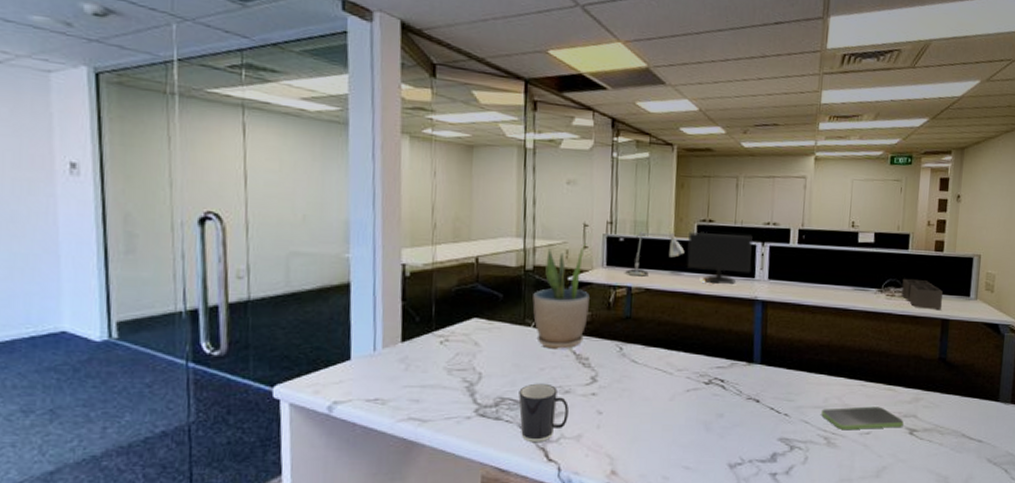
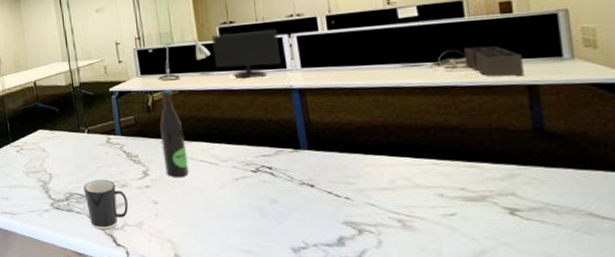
potted plant: present [532,243,590,349] -> none [83,58,132,150]
bottle: none [616,286,643,386] -> present [160,89,189,178]
phone: present [821,406,904,429] -> none [389,185,499,211]

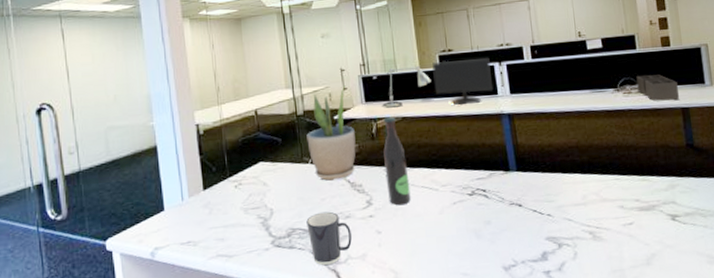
potted plant: none [83,58,132,150] -> present [306,85,356,181]

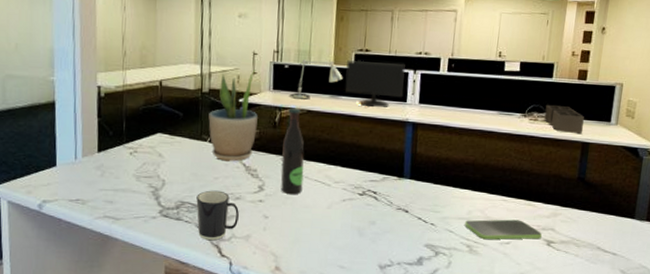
phone: none [582,197,664,223] -> present [465,219,542,240]

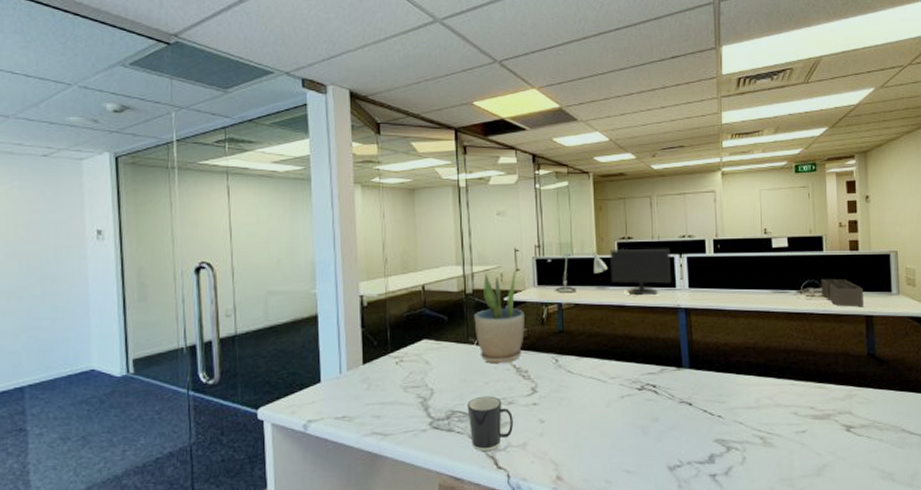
bottle: present [280,108,305,195] -> none [553,302,578,395]
phone: present [465,219,542,240] -> none [754,405,839,429]

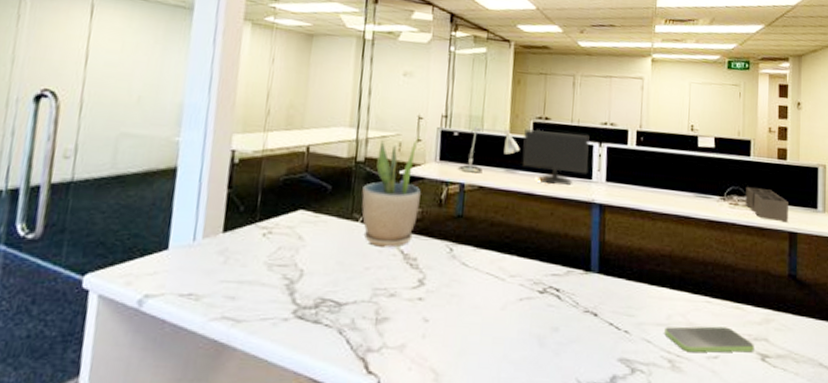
mug: present [467,396,513,452] -> none [340,284,393,352]
phone: none [754,405,839,429] -> present [664,326,754,353]

